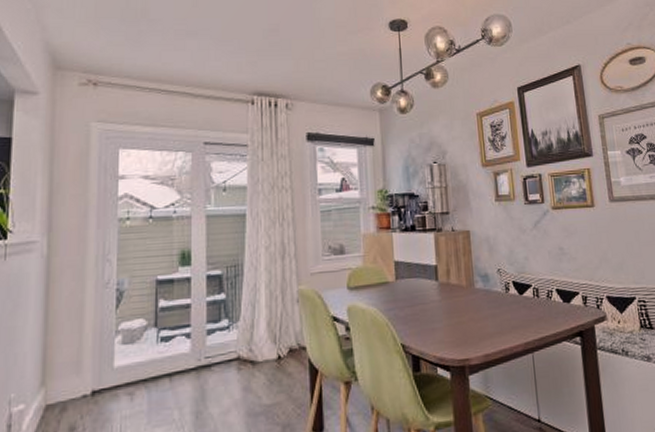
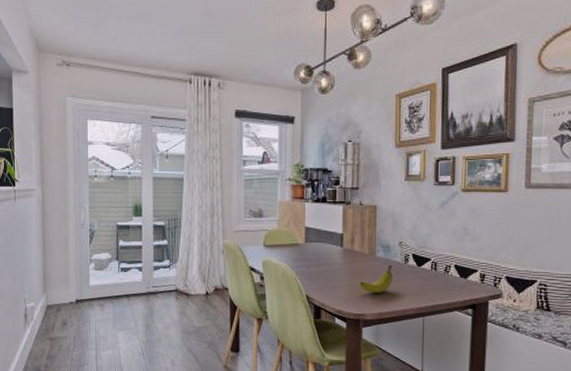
fruit: none [460,296,496,332] -> present [359,264,394,293]

